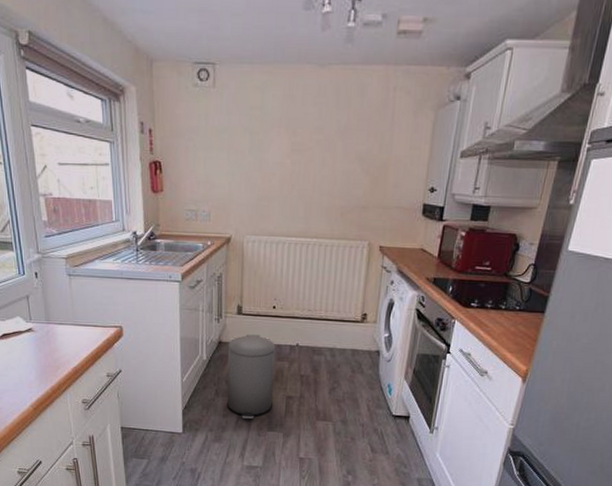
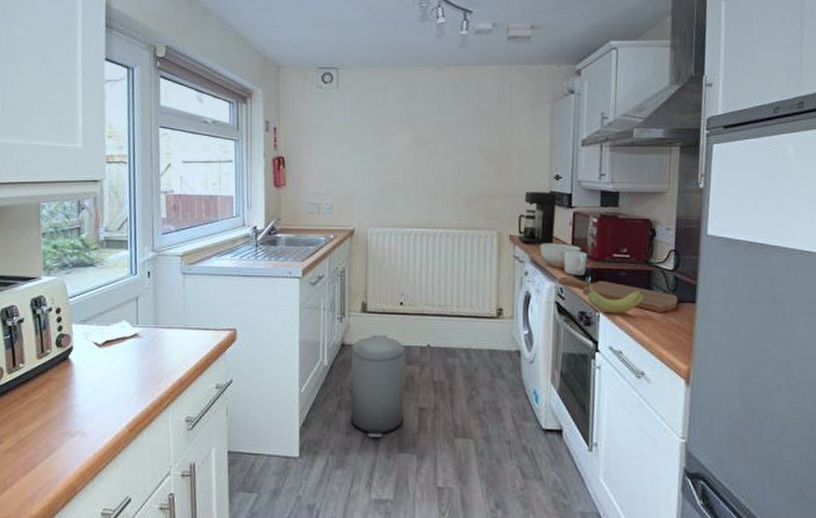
coffee maker: none [387,203,429,256] -> present [517,191,557,244]
bowl: none [407,254,446,278] -> present [540,243,581,268]
cutting board: none [421,286,529,321] -> present [558,276,679,313]
mug: none [427,262,452,286] -> present [563,250,588,275]
fruit: none [446,287,499,321] -> present [585,277,644,314]

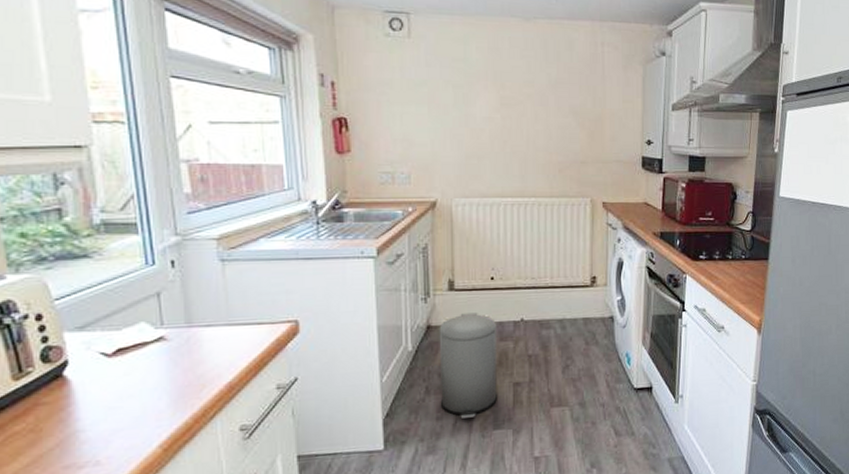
coffee maker: present [517,191,557,244] -> none [610,157,648,211]
bowl: present [540,243,581,268] -> none [632,209,671,233]
cutting board: present [558,276,679,313] -> none [649,241,754,271]
mug: present [563,250,588,275] -> none [654,215,677,240]
fruit: present [585,277,644,314] -> none [674,241,726,275]

